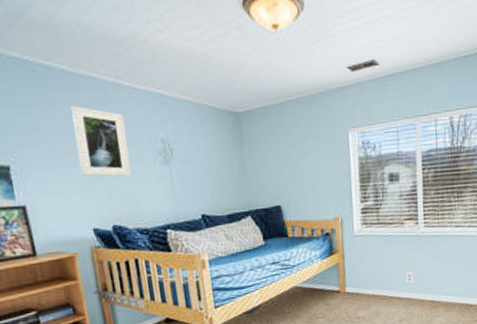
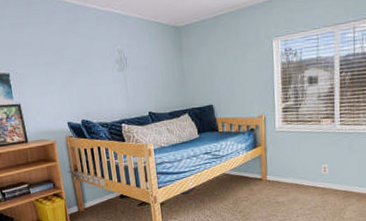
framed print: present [71,105,131,177] -> none [52,25,95,81]

